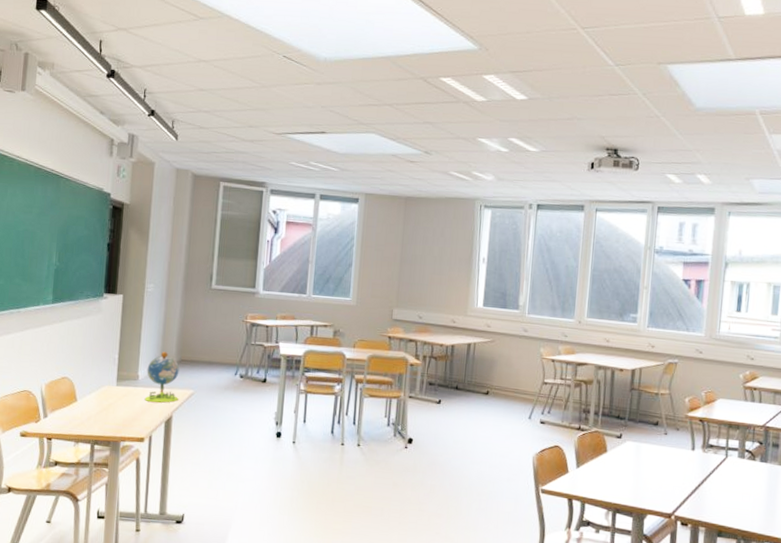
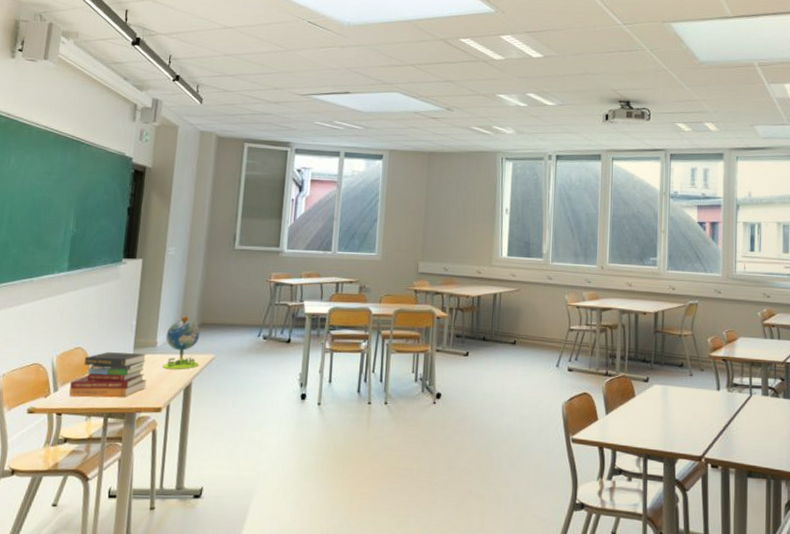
books: none [58,383,130,426] -> present [69,352,147,398]

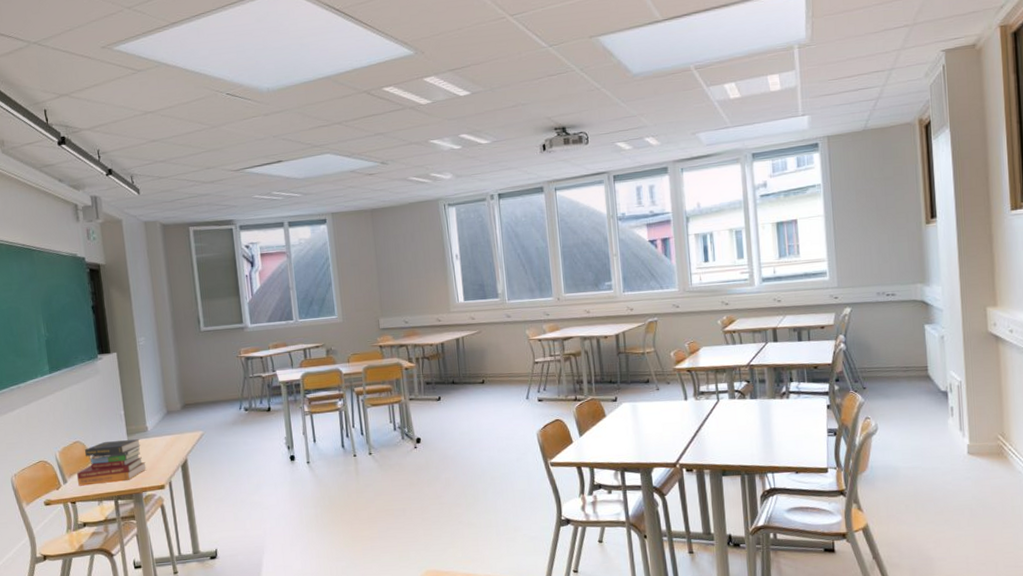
globe: present [163,316,200,369] -> none [154,400,190,450]

